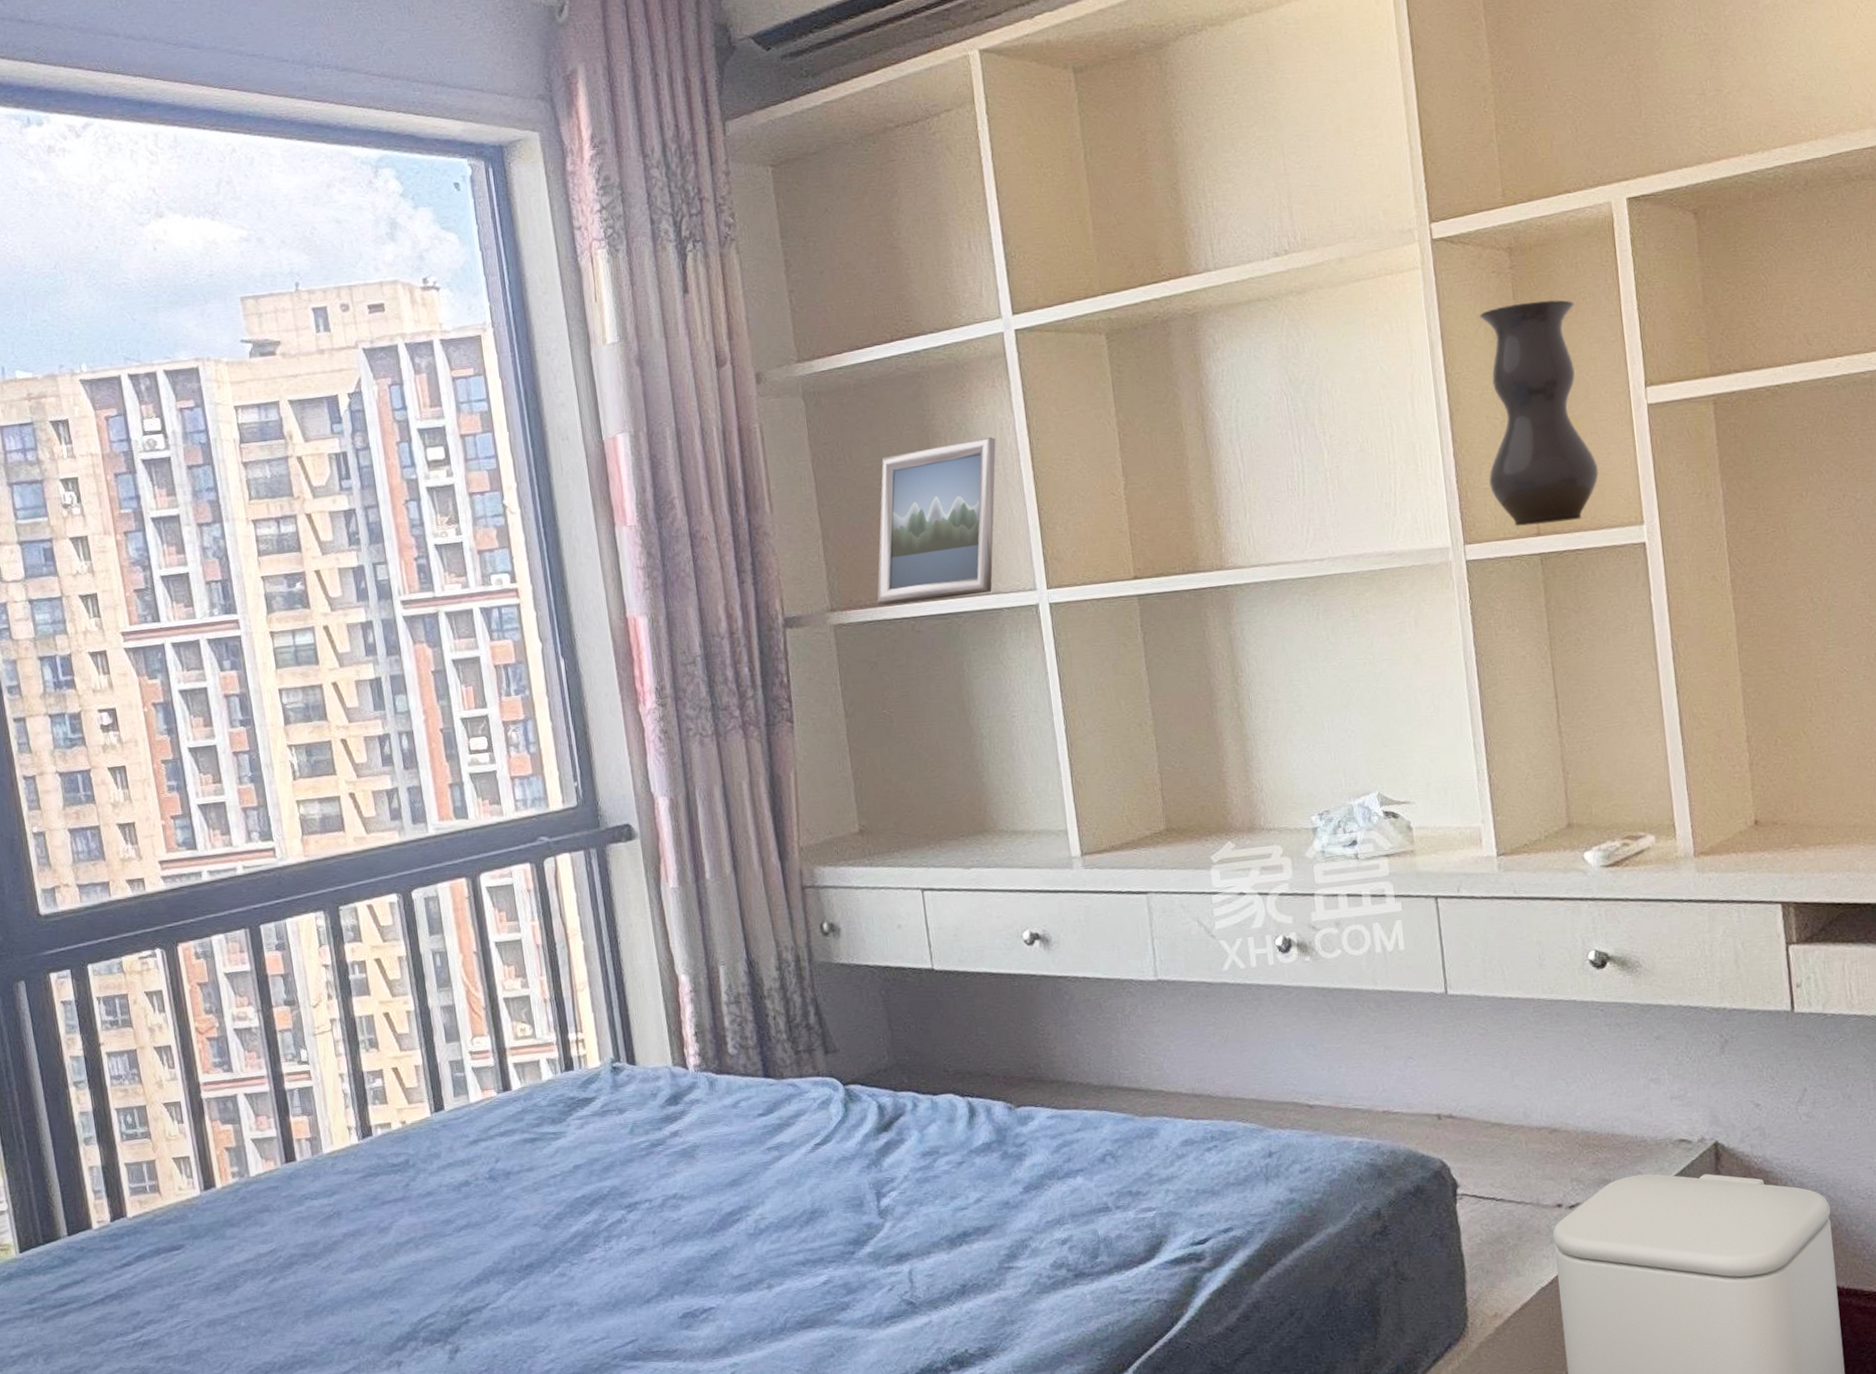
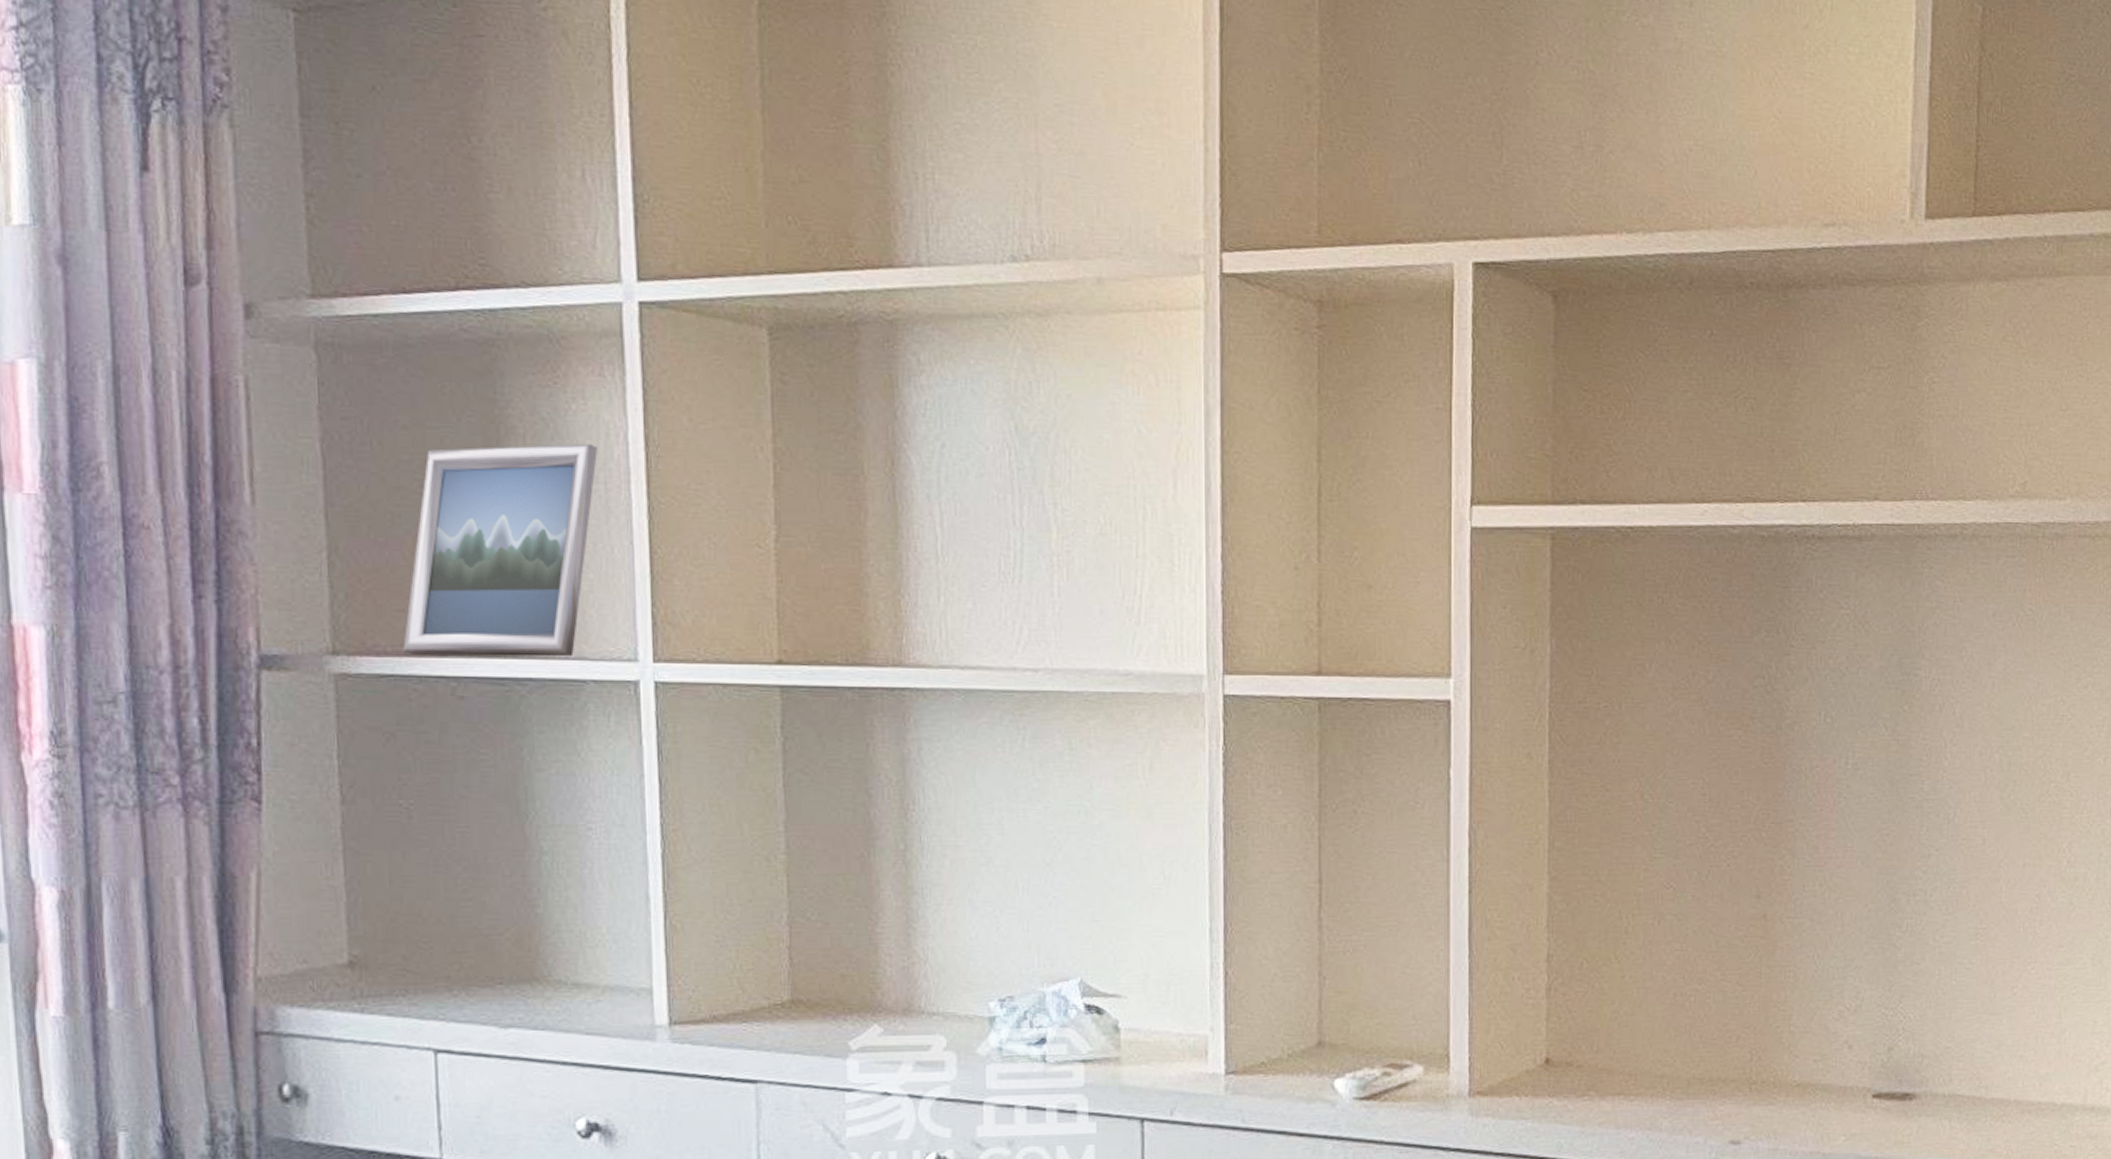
vase: present [1479,300,1599,527] -> none [1264,374,1401,661]

